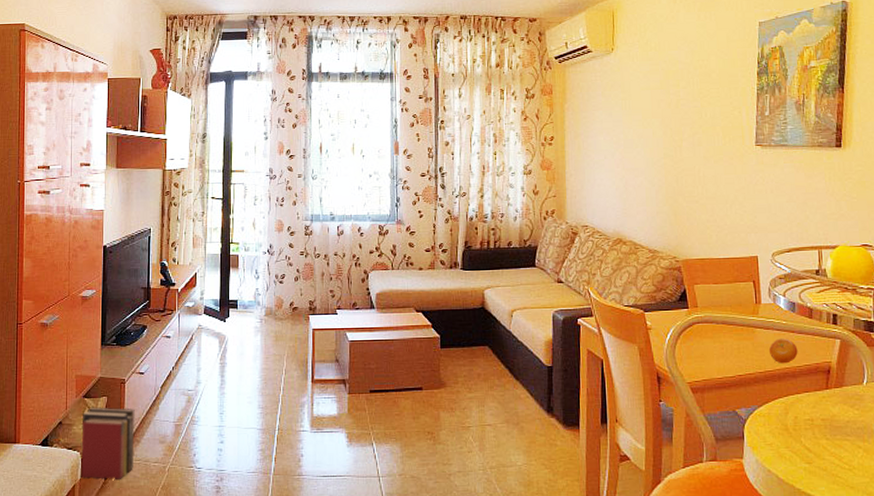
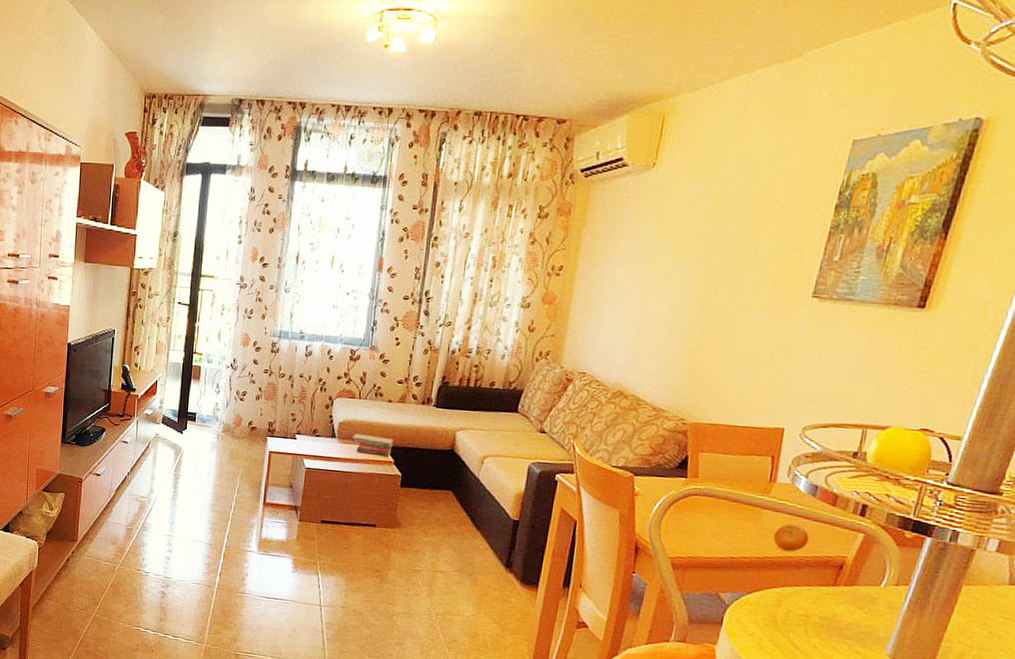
books: present [81,407,135,479] -> none [38,501,90,572]
books: none [389,302,428,322] -> present [351,433,393,457]

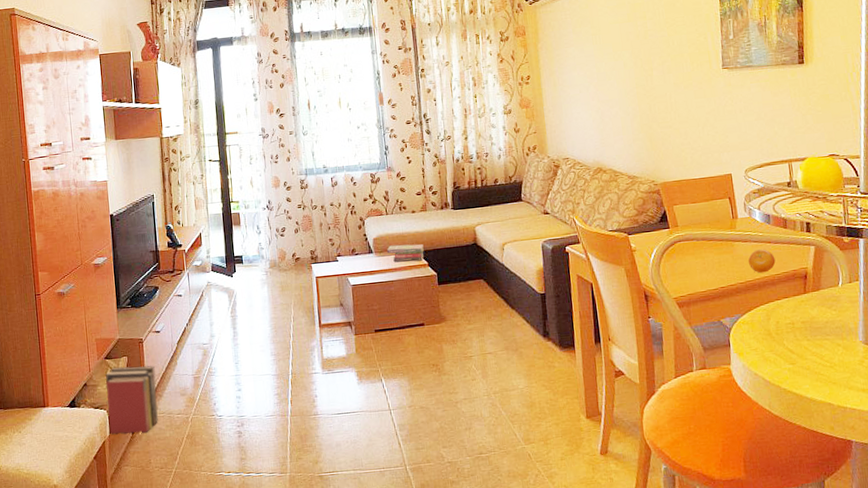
books: none [38,501,90,572] -> present [106,365,159,434]

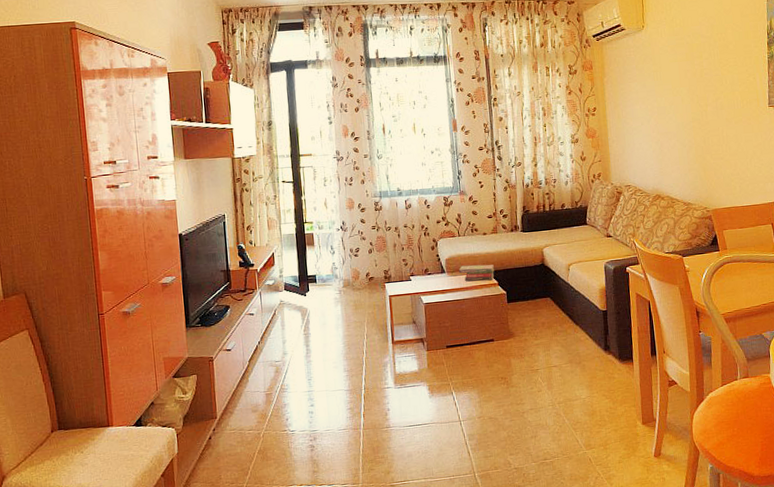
books: present [106,365,159,434] -> none [174,383,230,451]

